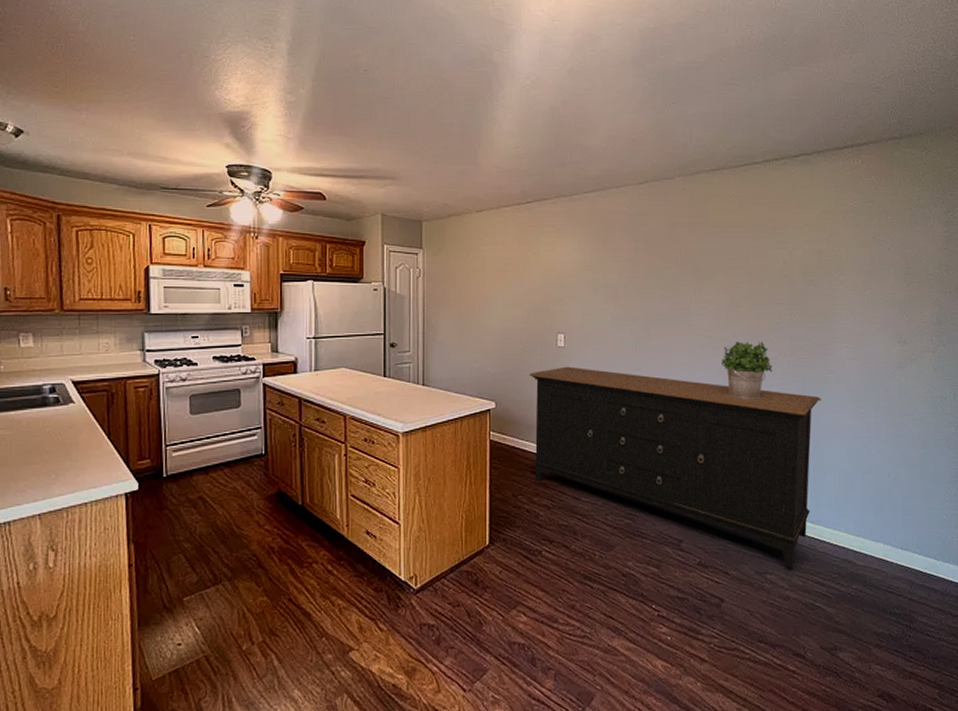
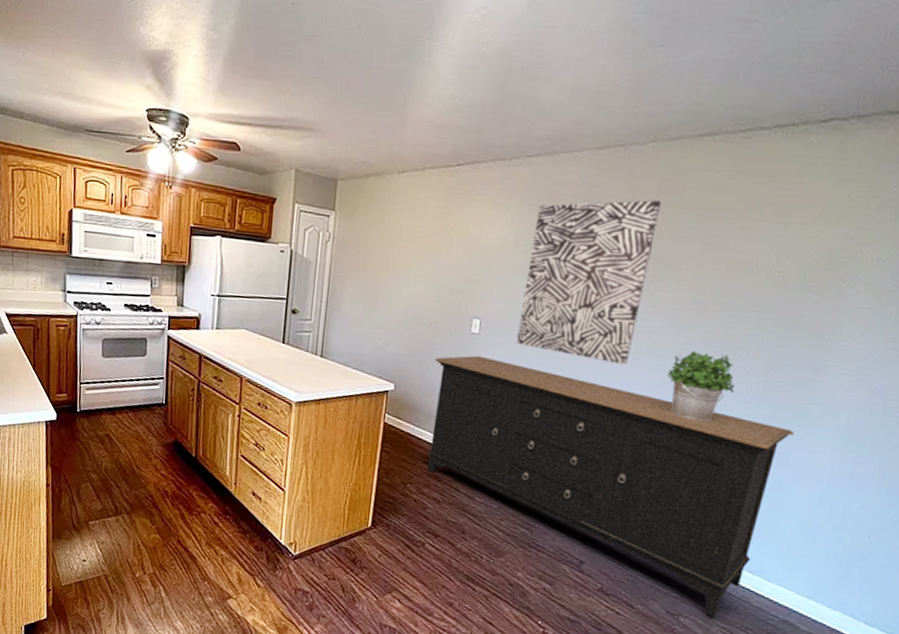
wall art: none [597,222,694,360] -> present [516,200,662,366]

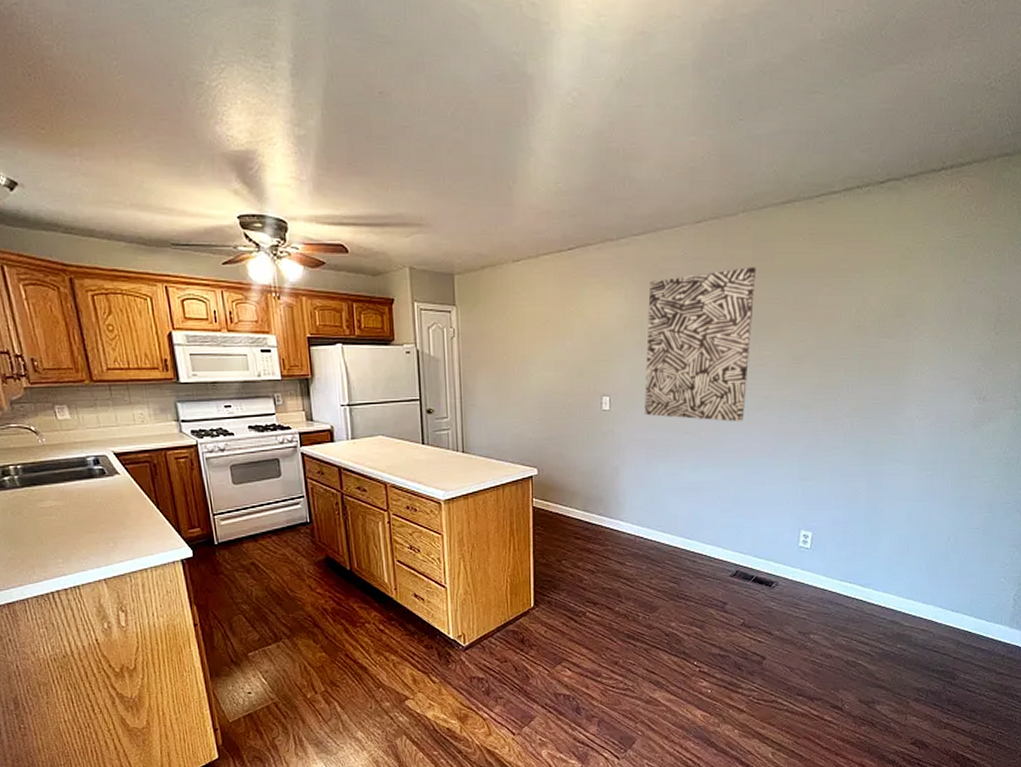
sideboard: present [427,355,795,618] -> none [573,431,884,629]
potted plant: present [666,351,735,423] -> none [777,401,834,464]

